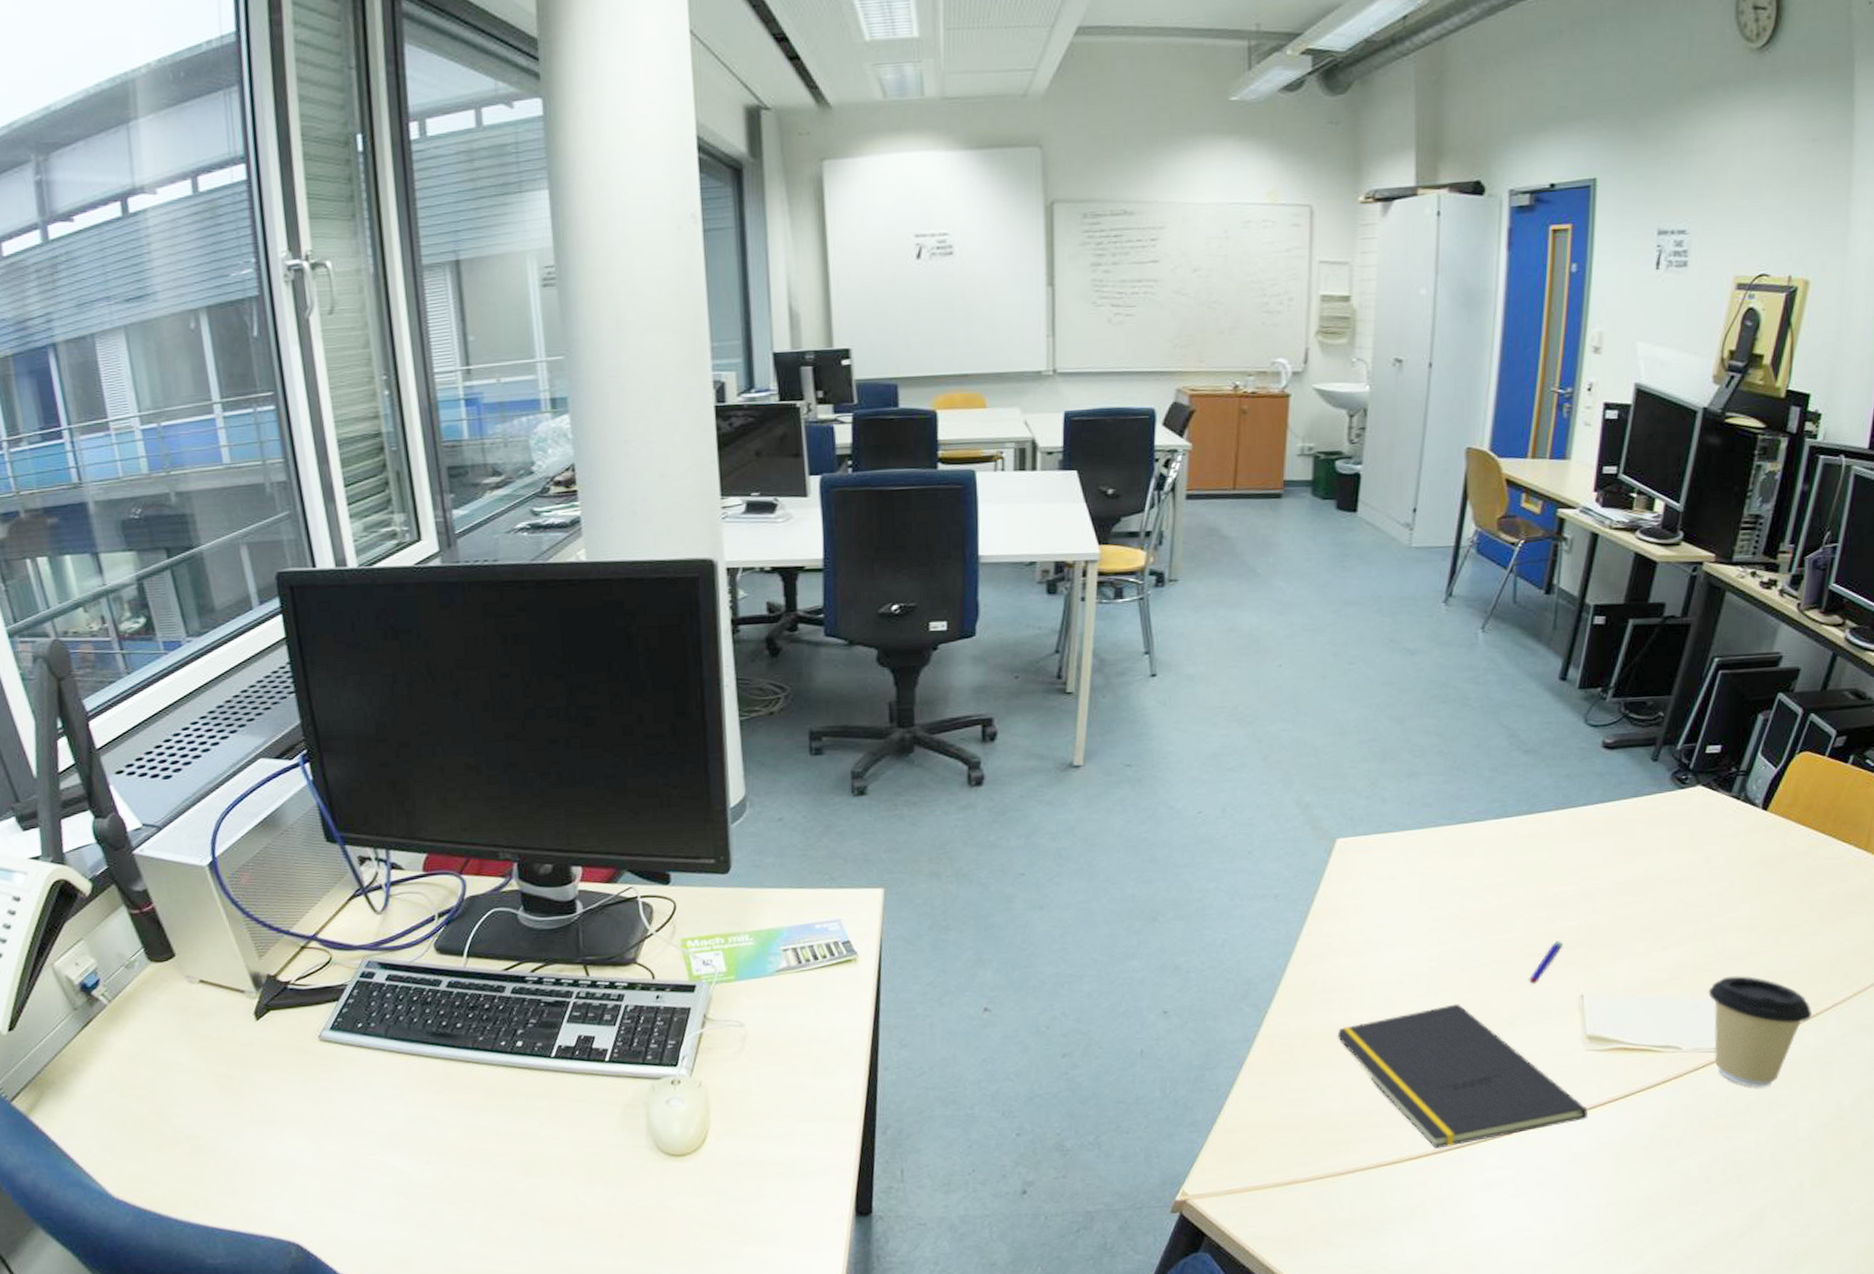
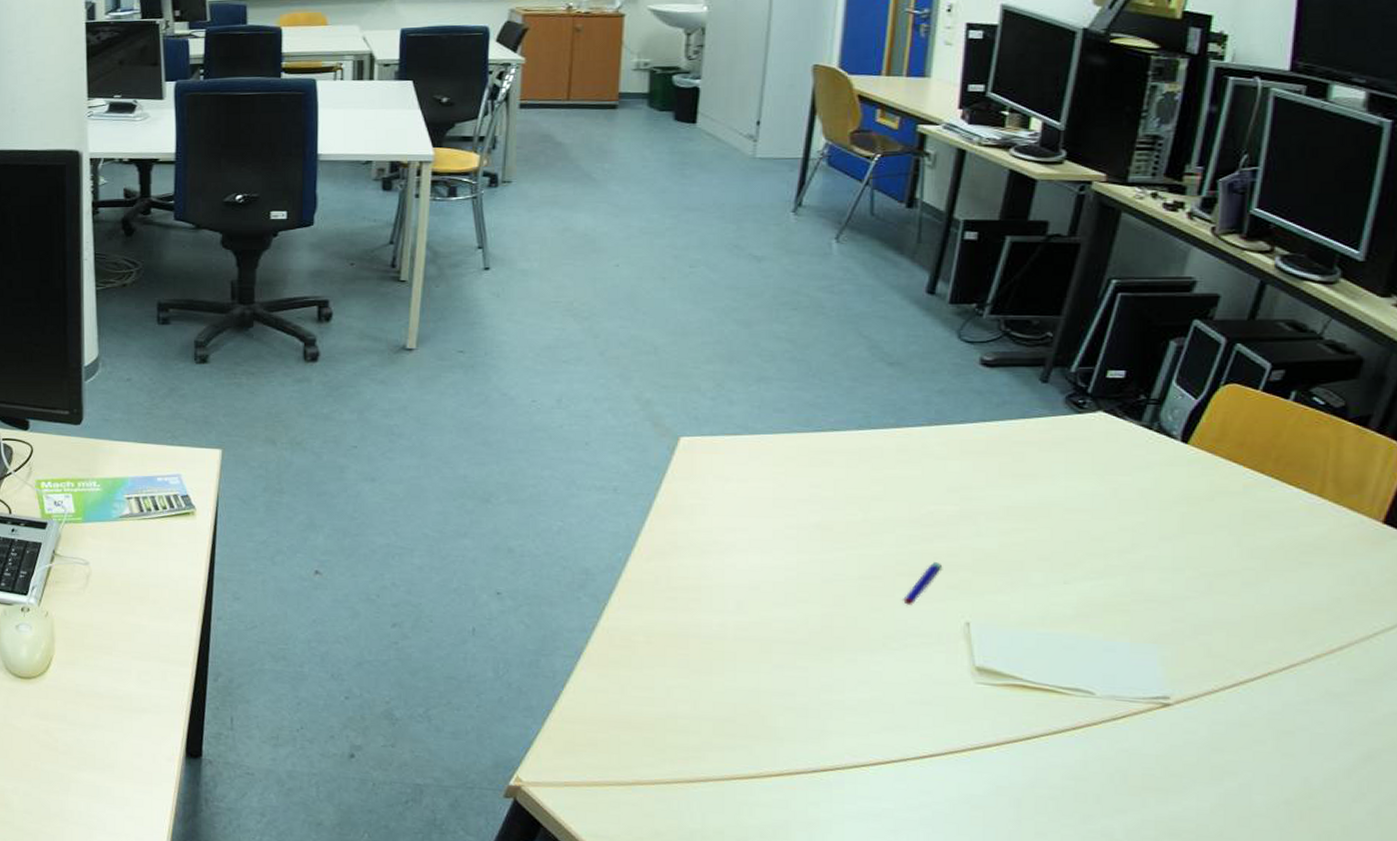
notepad: present [1337,1004,1588,1149] -> none [683,617,980,769]
coffee cup: present [1708,976,1813,1088] -> none [1125,620,1263,750]

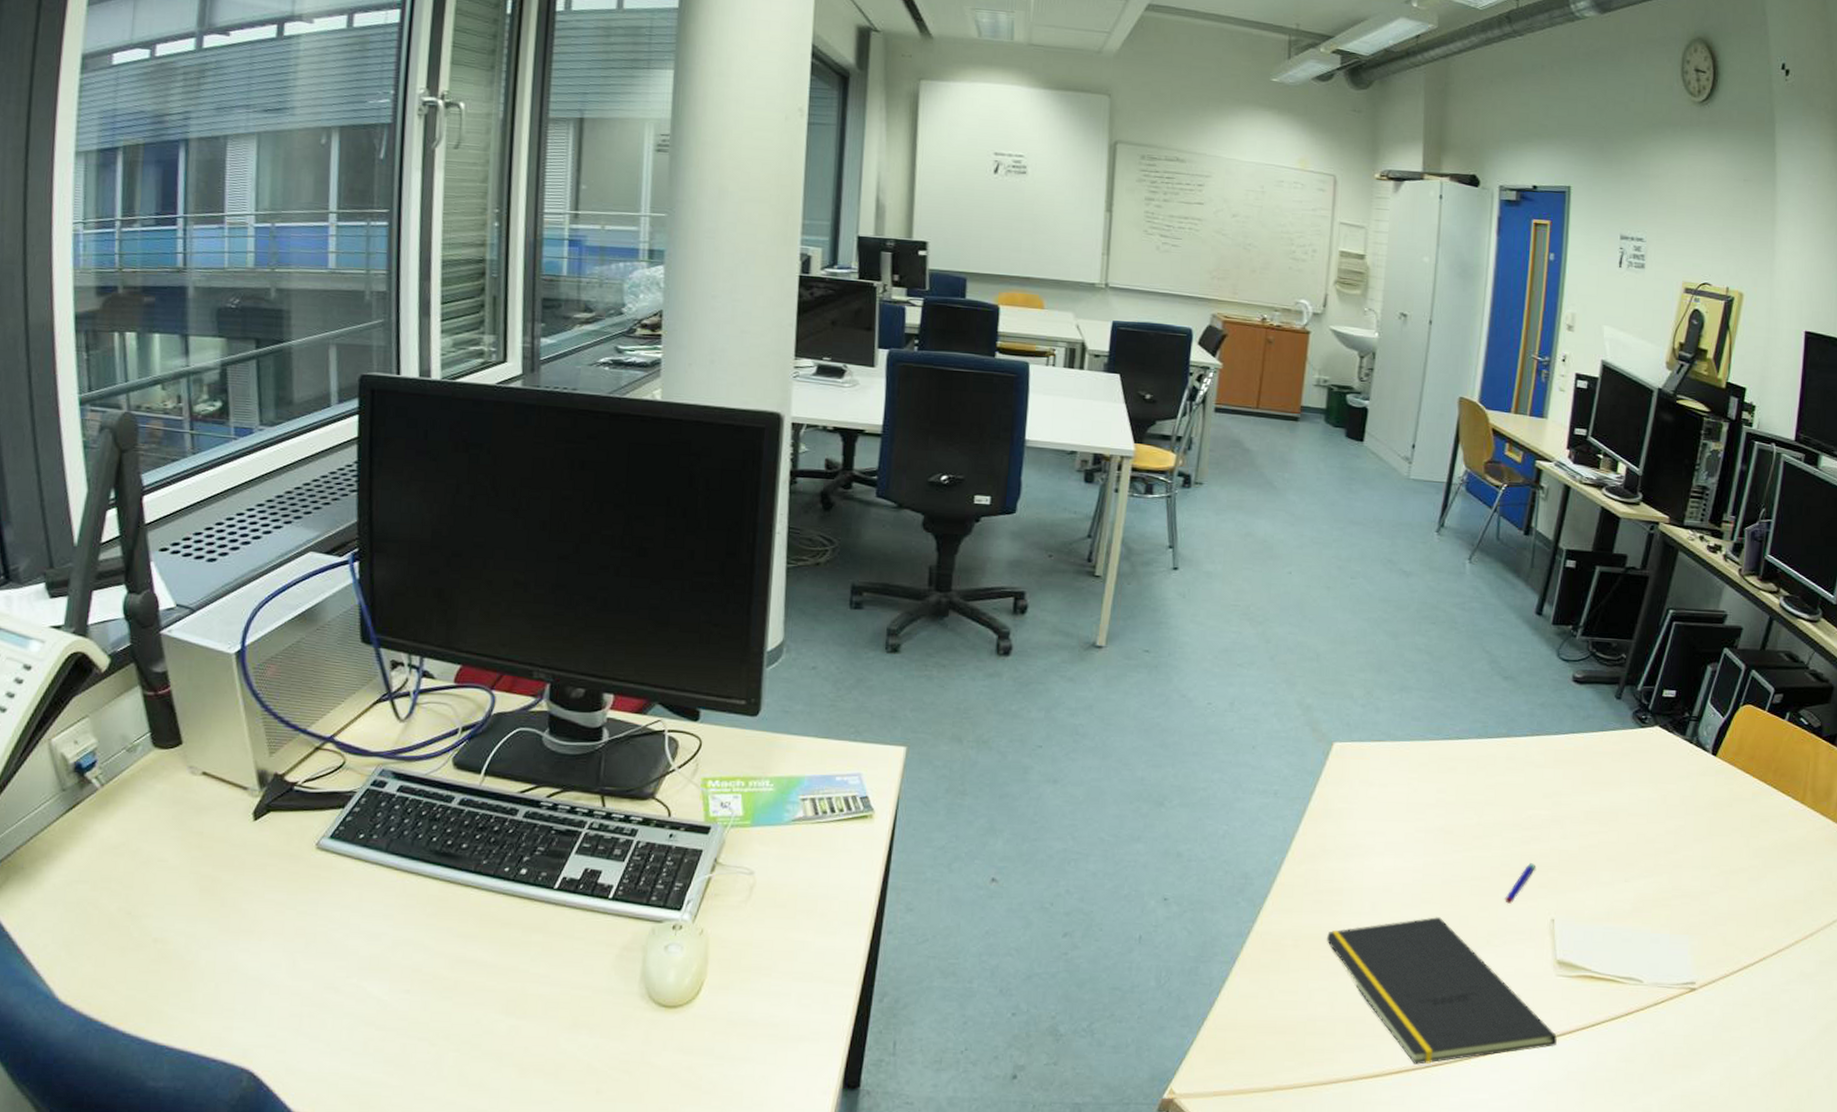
notepad: none [683,617,980,769] -> present [1326,917,1557,1065]

